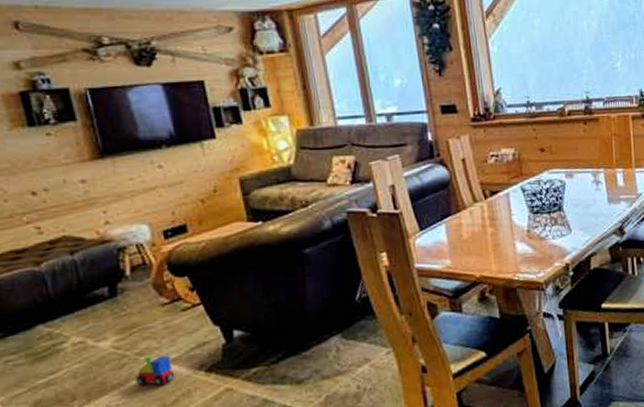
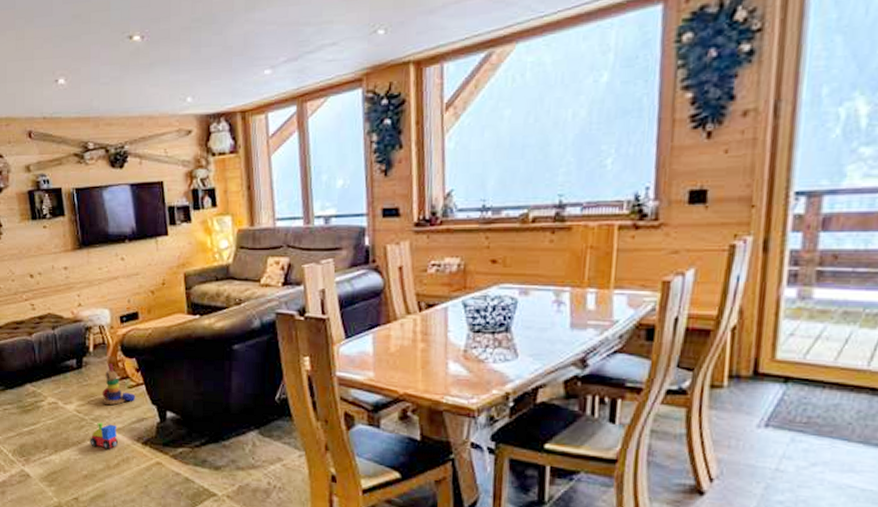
stacking toy: none [147,286,193,335] -> present [102,364,136,406]

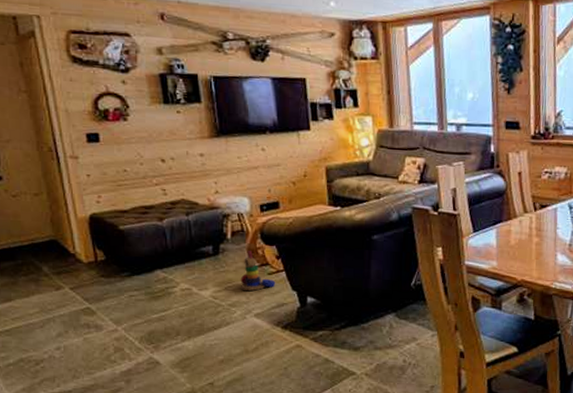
toy train: present [90,422,119,450] -> none [227,308,258,334]

